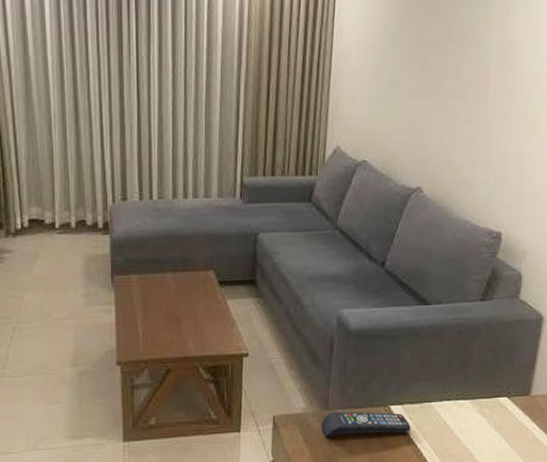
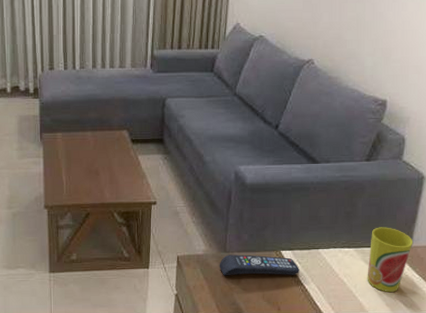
cup: none [484,374,533,448] -> present [367,227,413,292]

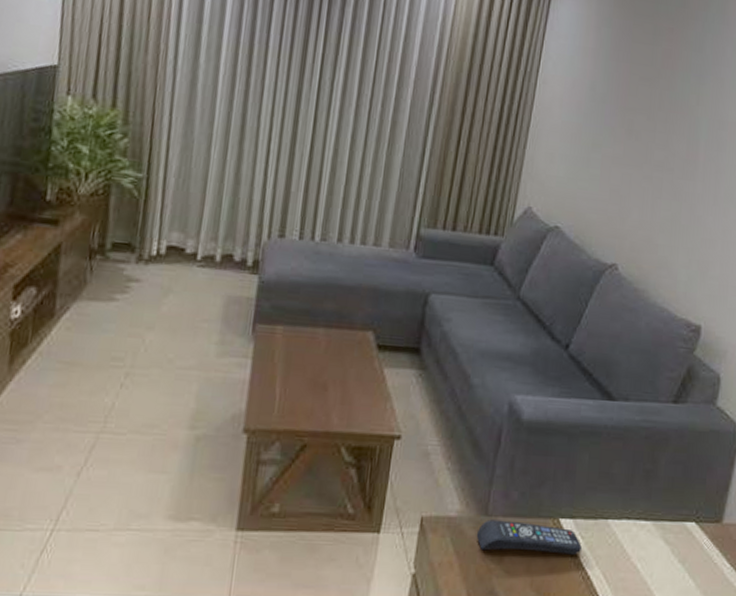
cup: present [367,227,413,292] -> none [666,493,725,586]

